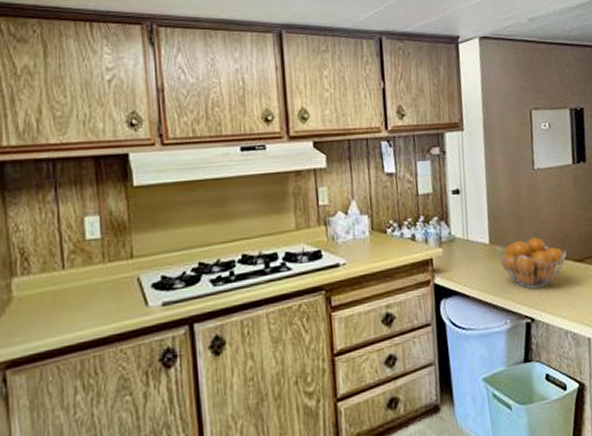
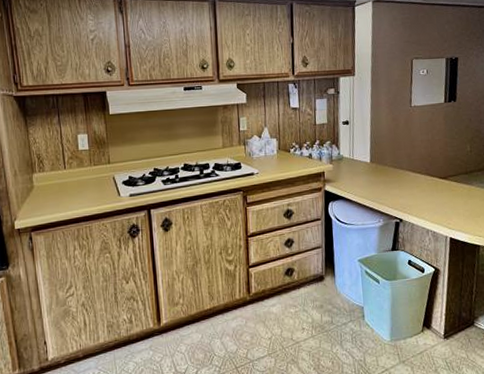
fruit basket: present [496,237,567,289] -> none [375,159,434,198]

